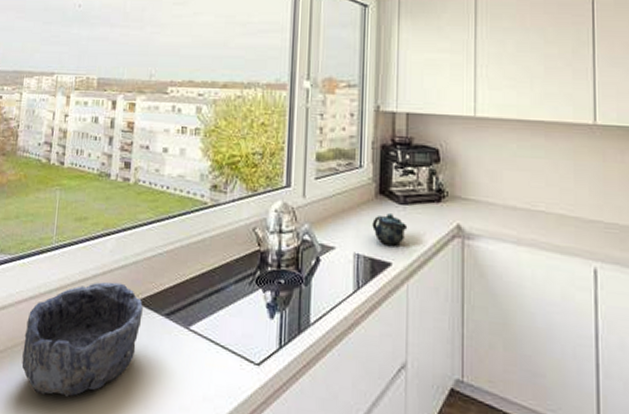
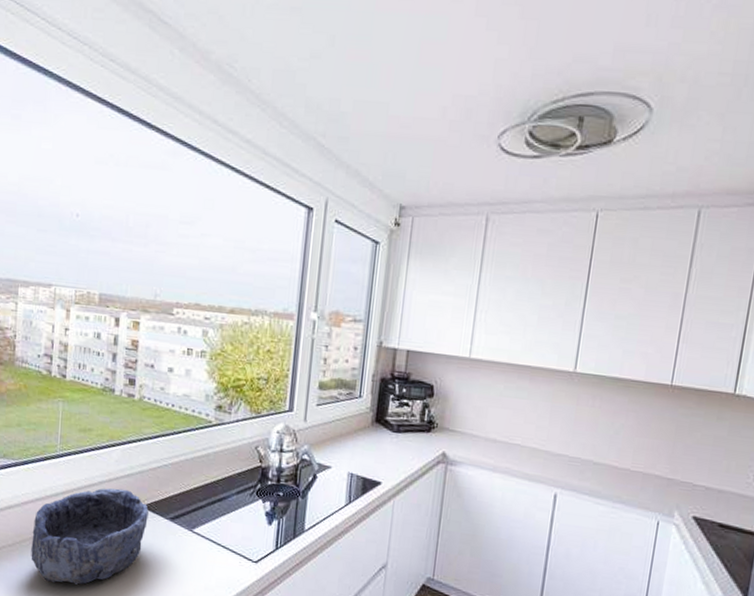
teapot: present [372,213,408,247] -> none [366,440,399,469]

